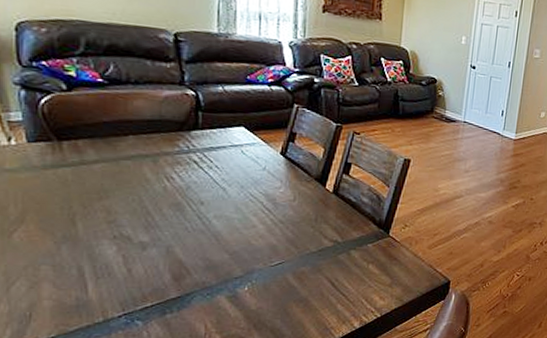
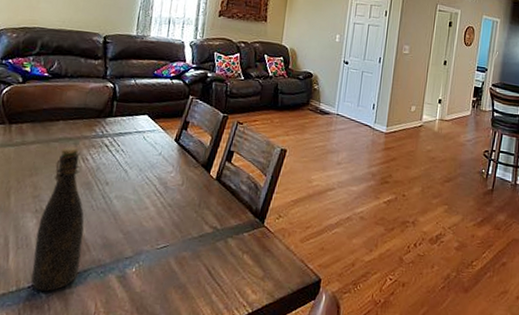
bottle: none [119,165,181,319] -> present [31,146,85,292]

